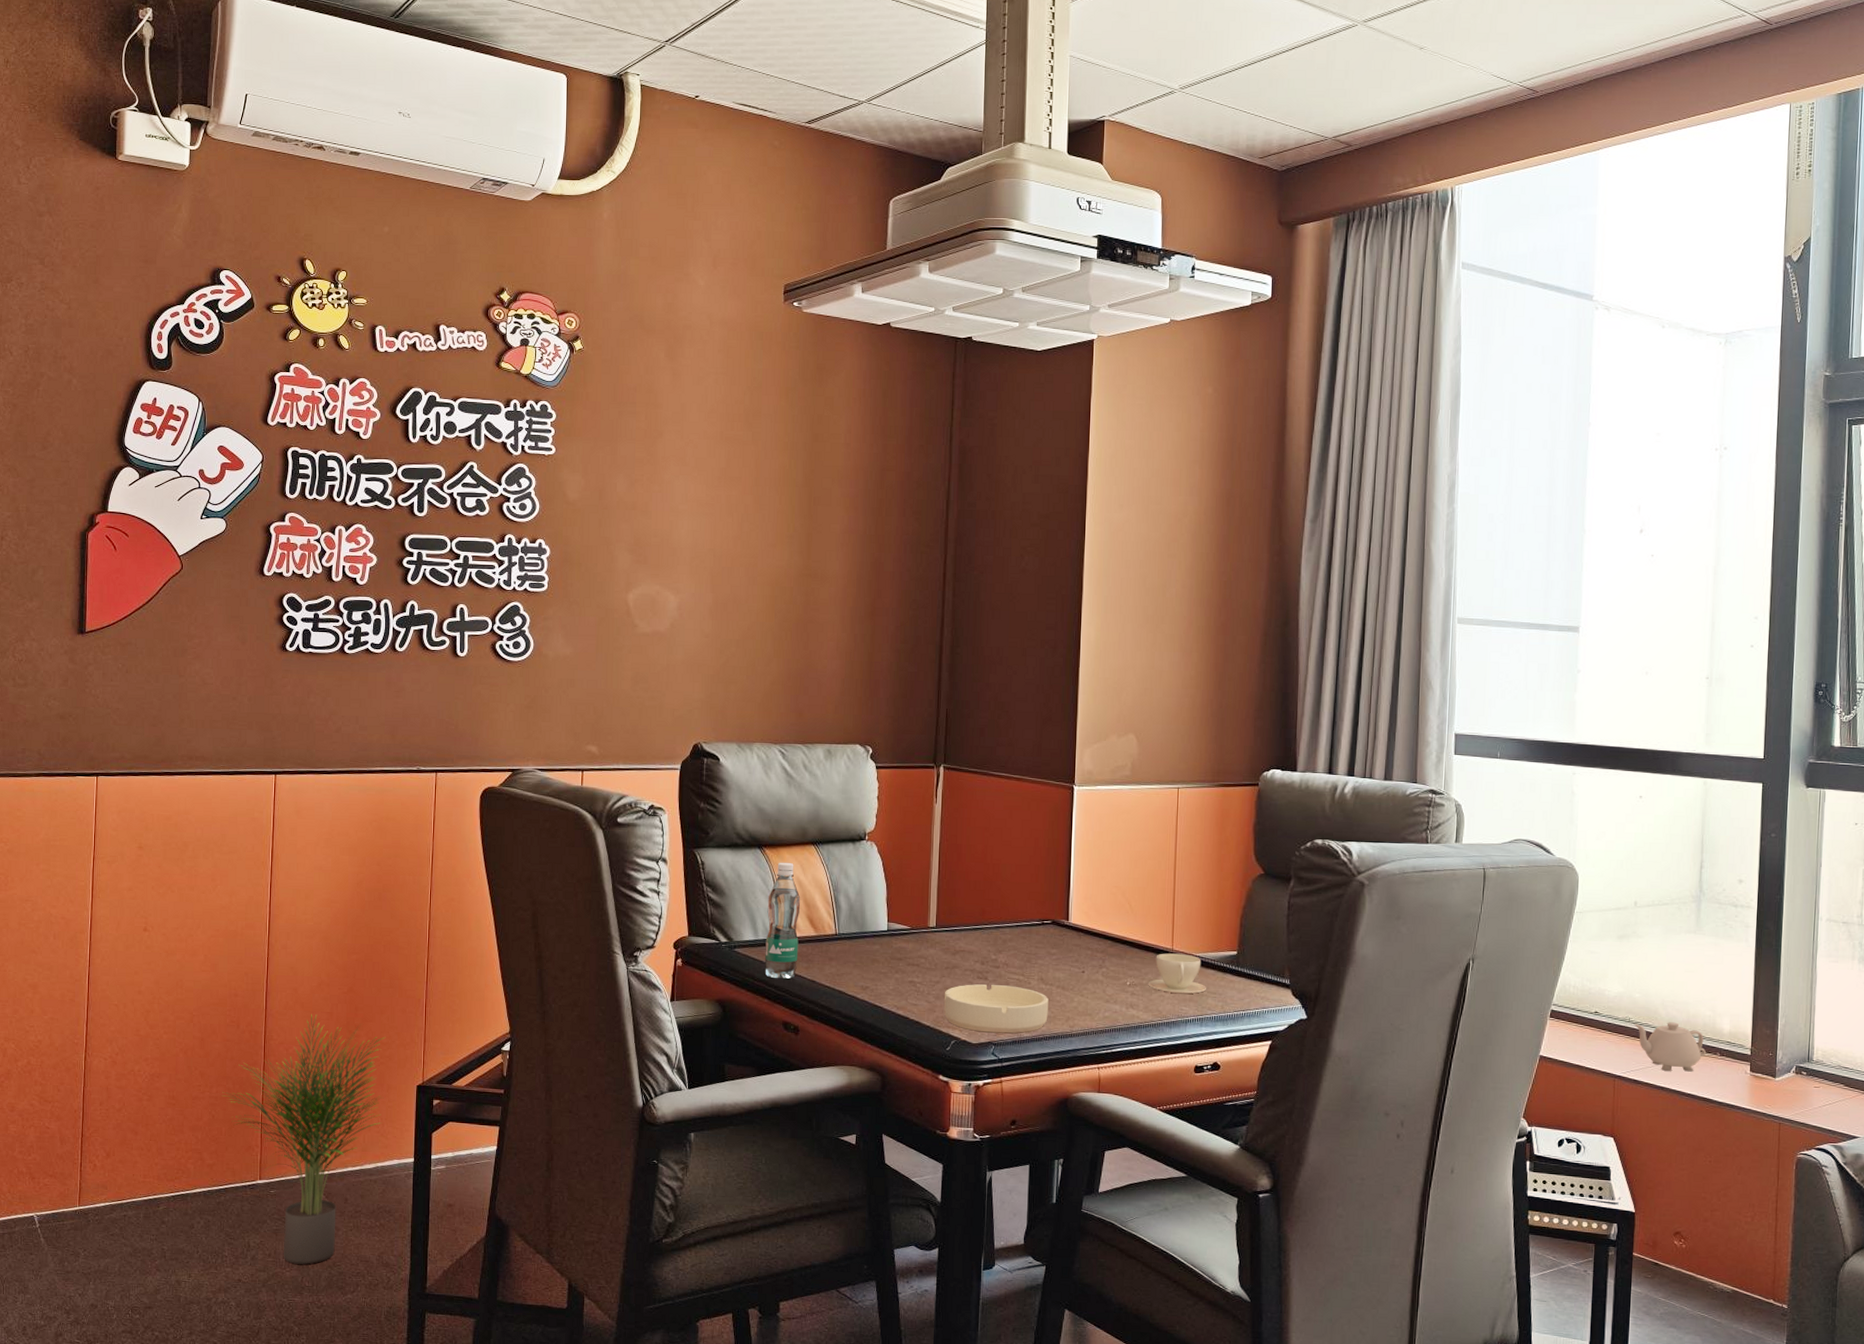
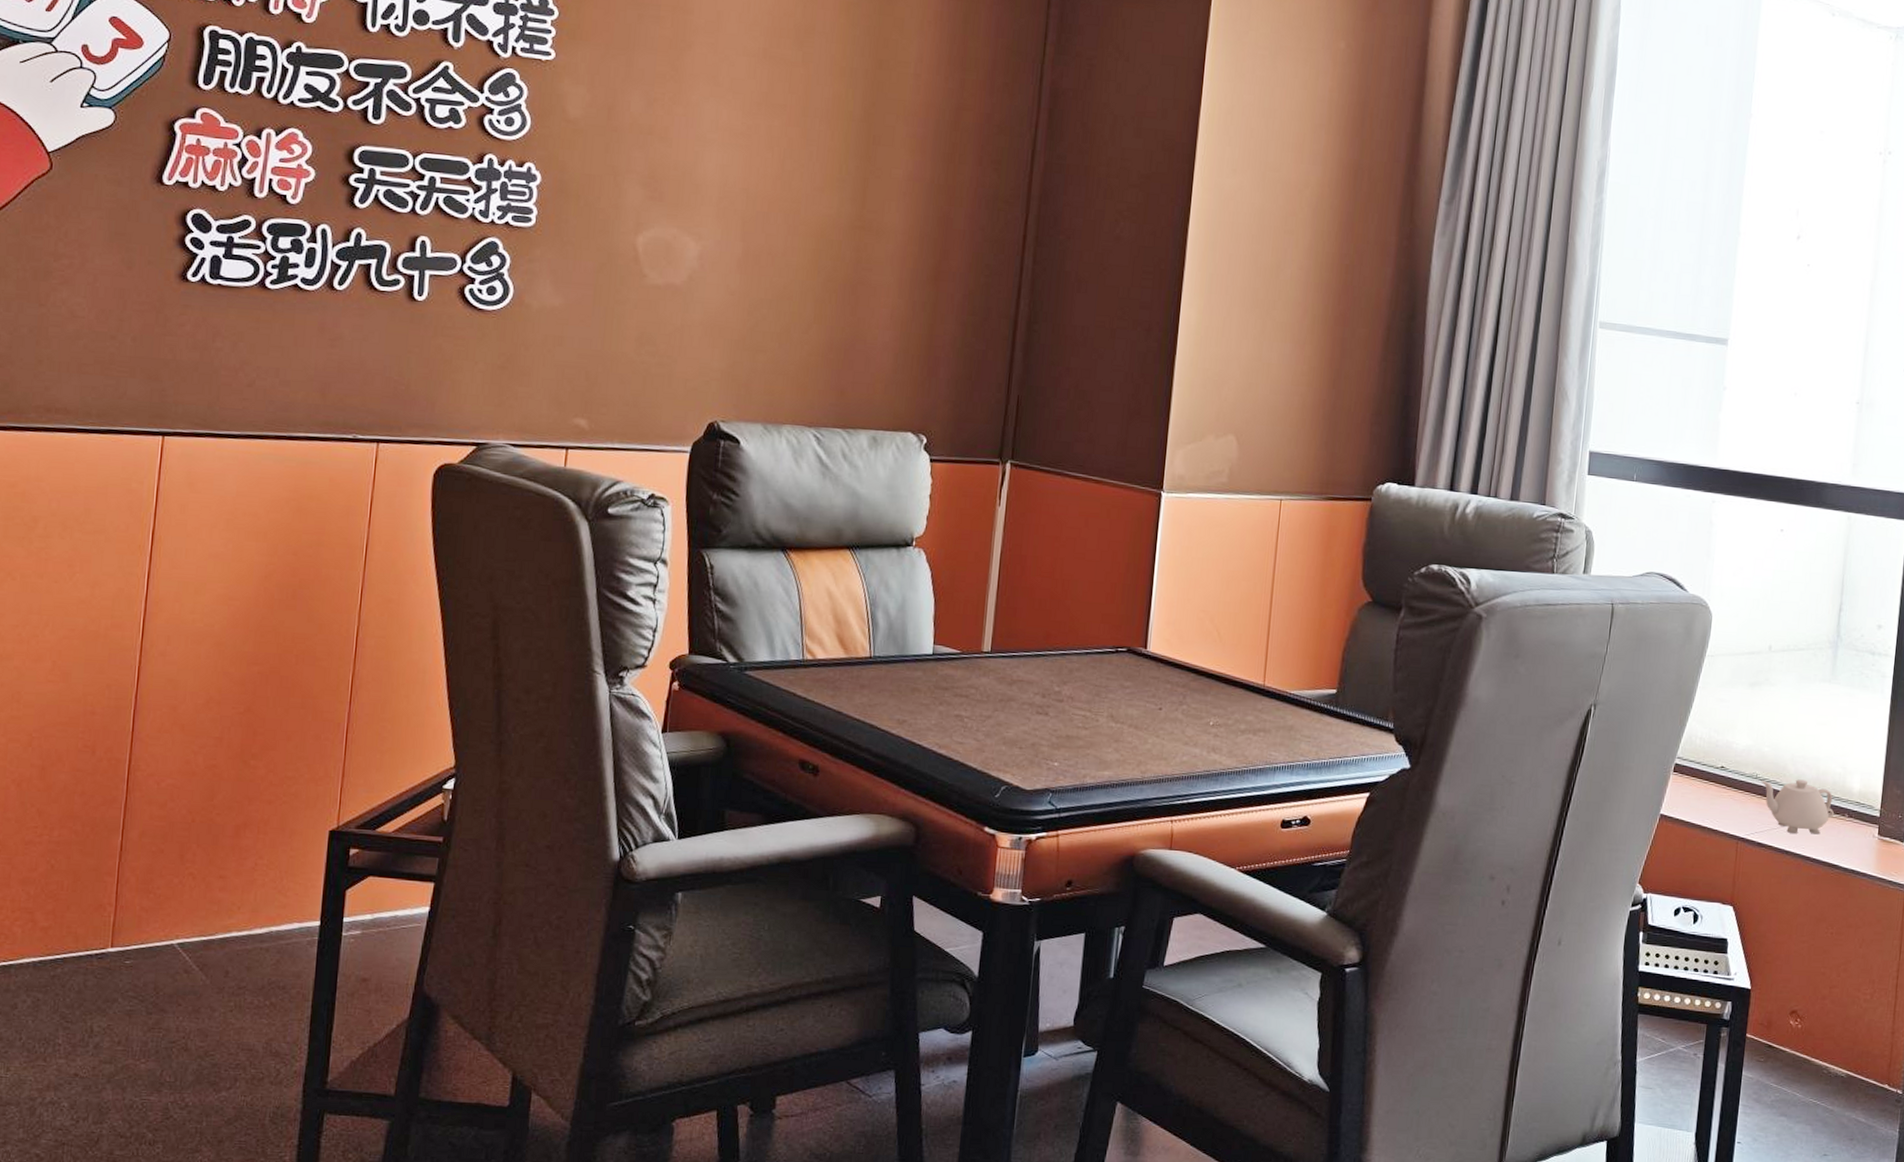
potted plant: present [222,1014,386,1265] -> none [66,739,292,1054]
bottle: present [765,862,801,980] -> none [781,568,830,711]
ashtray: present [943,984,1049,1034] -> none [994,720,1118,780]
teacup: present [1148,953,1207,994] -> none [1234,689,1301,738]

